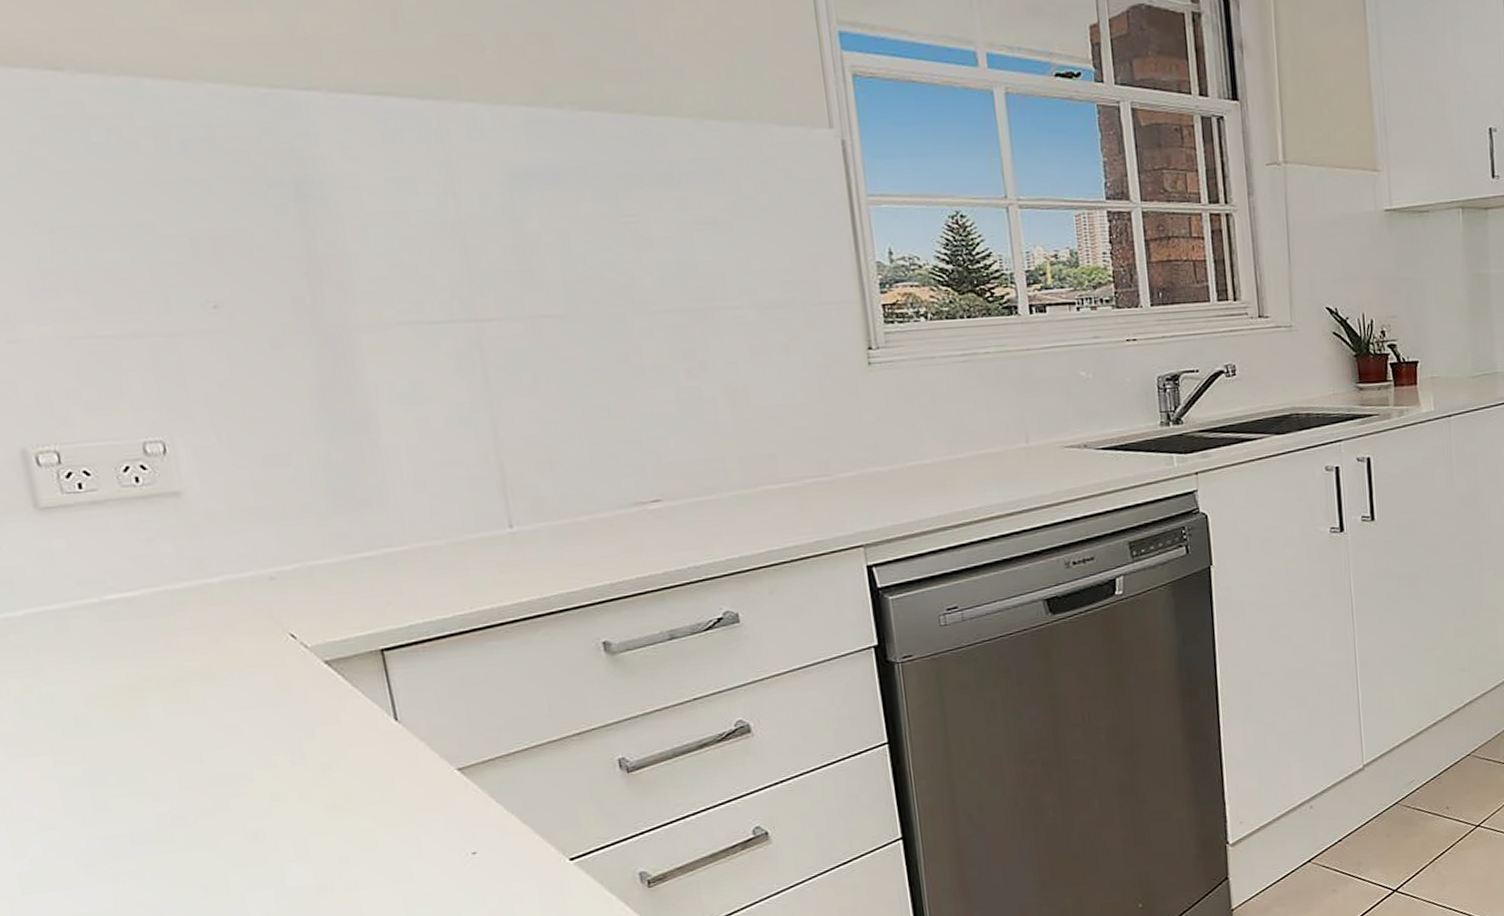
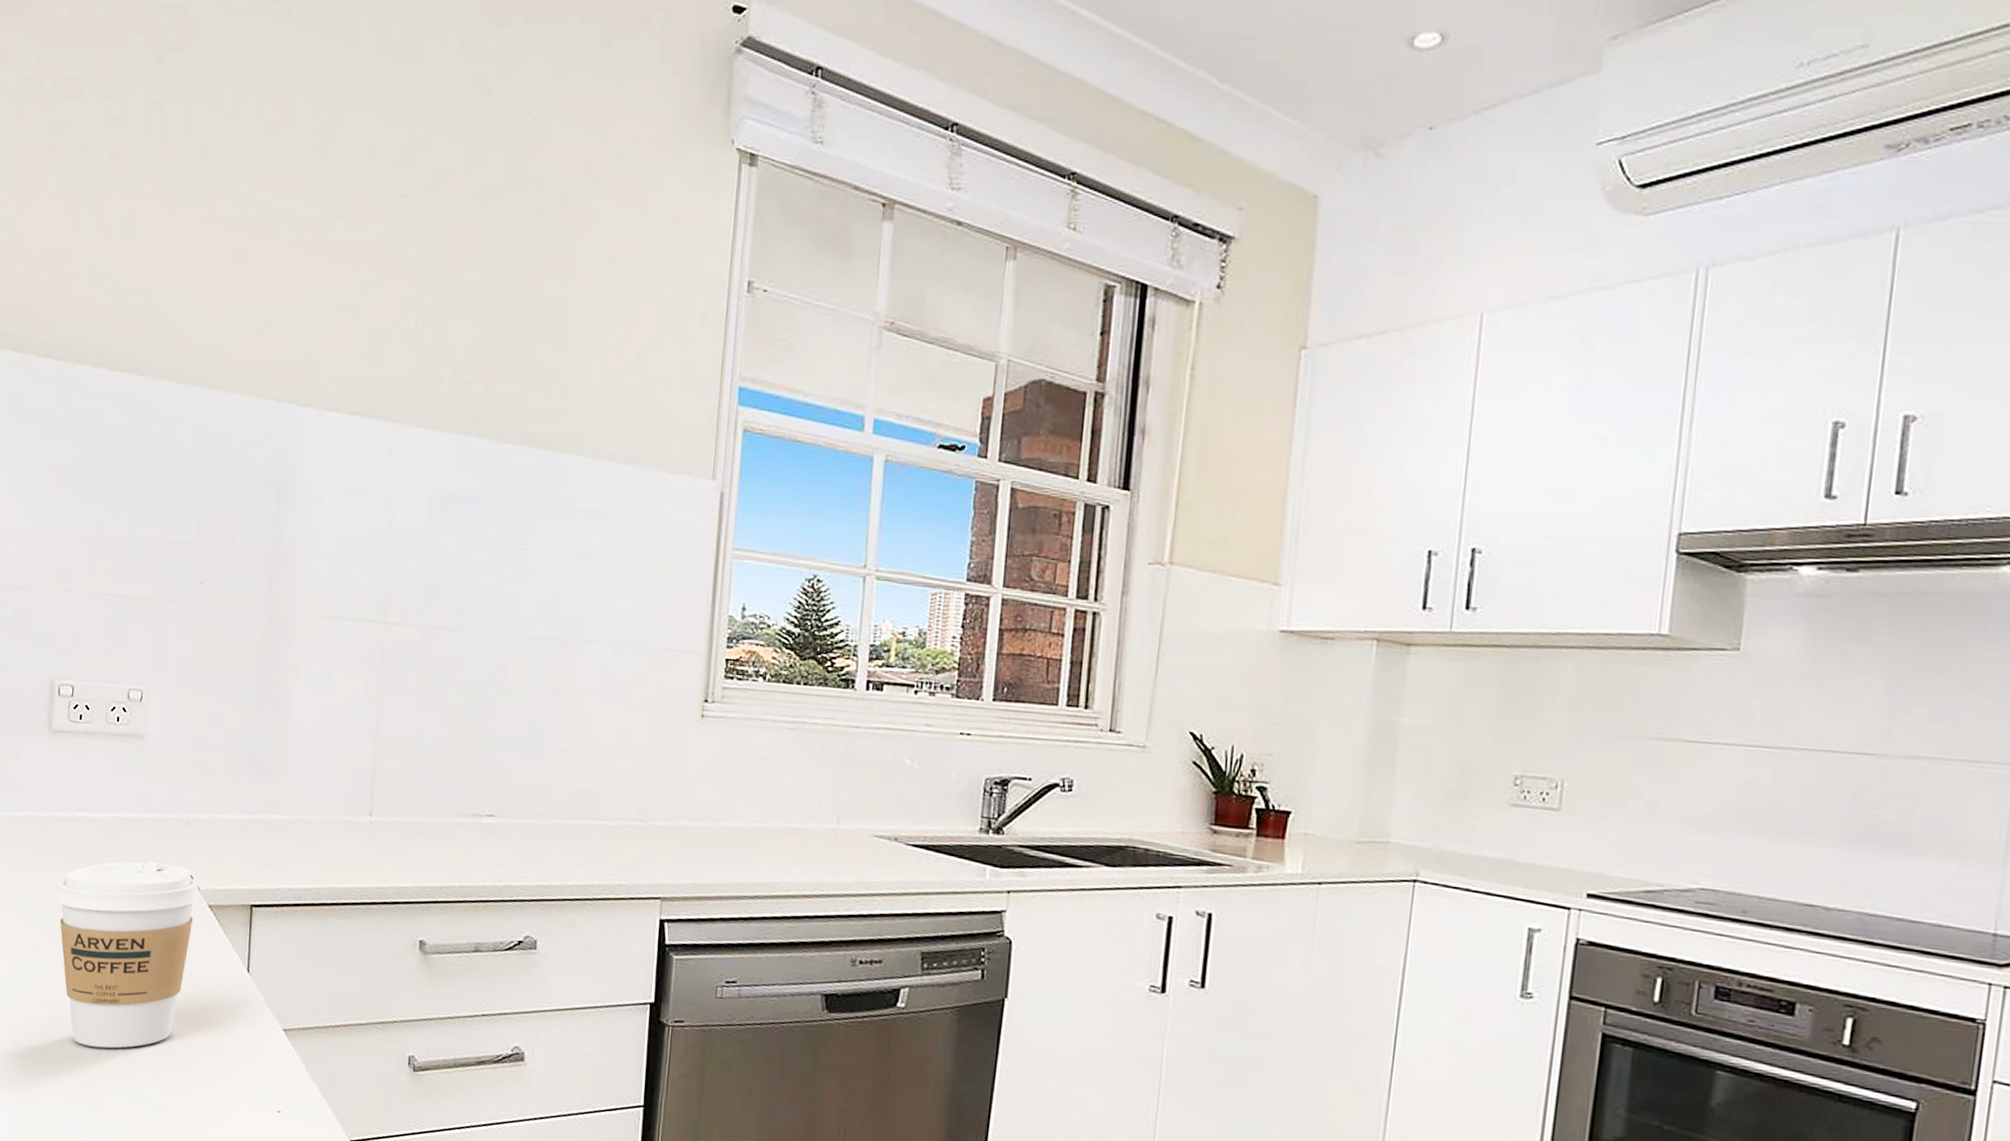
coffee cup: none [102,627,312,850] -> present [56,861,198,1049]

